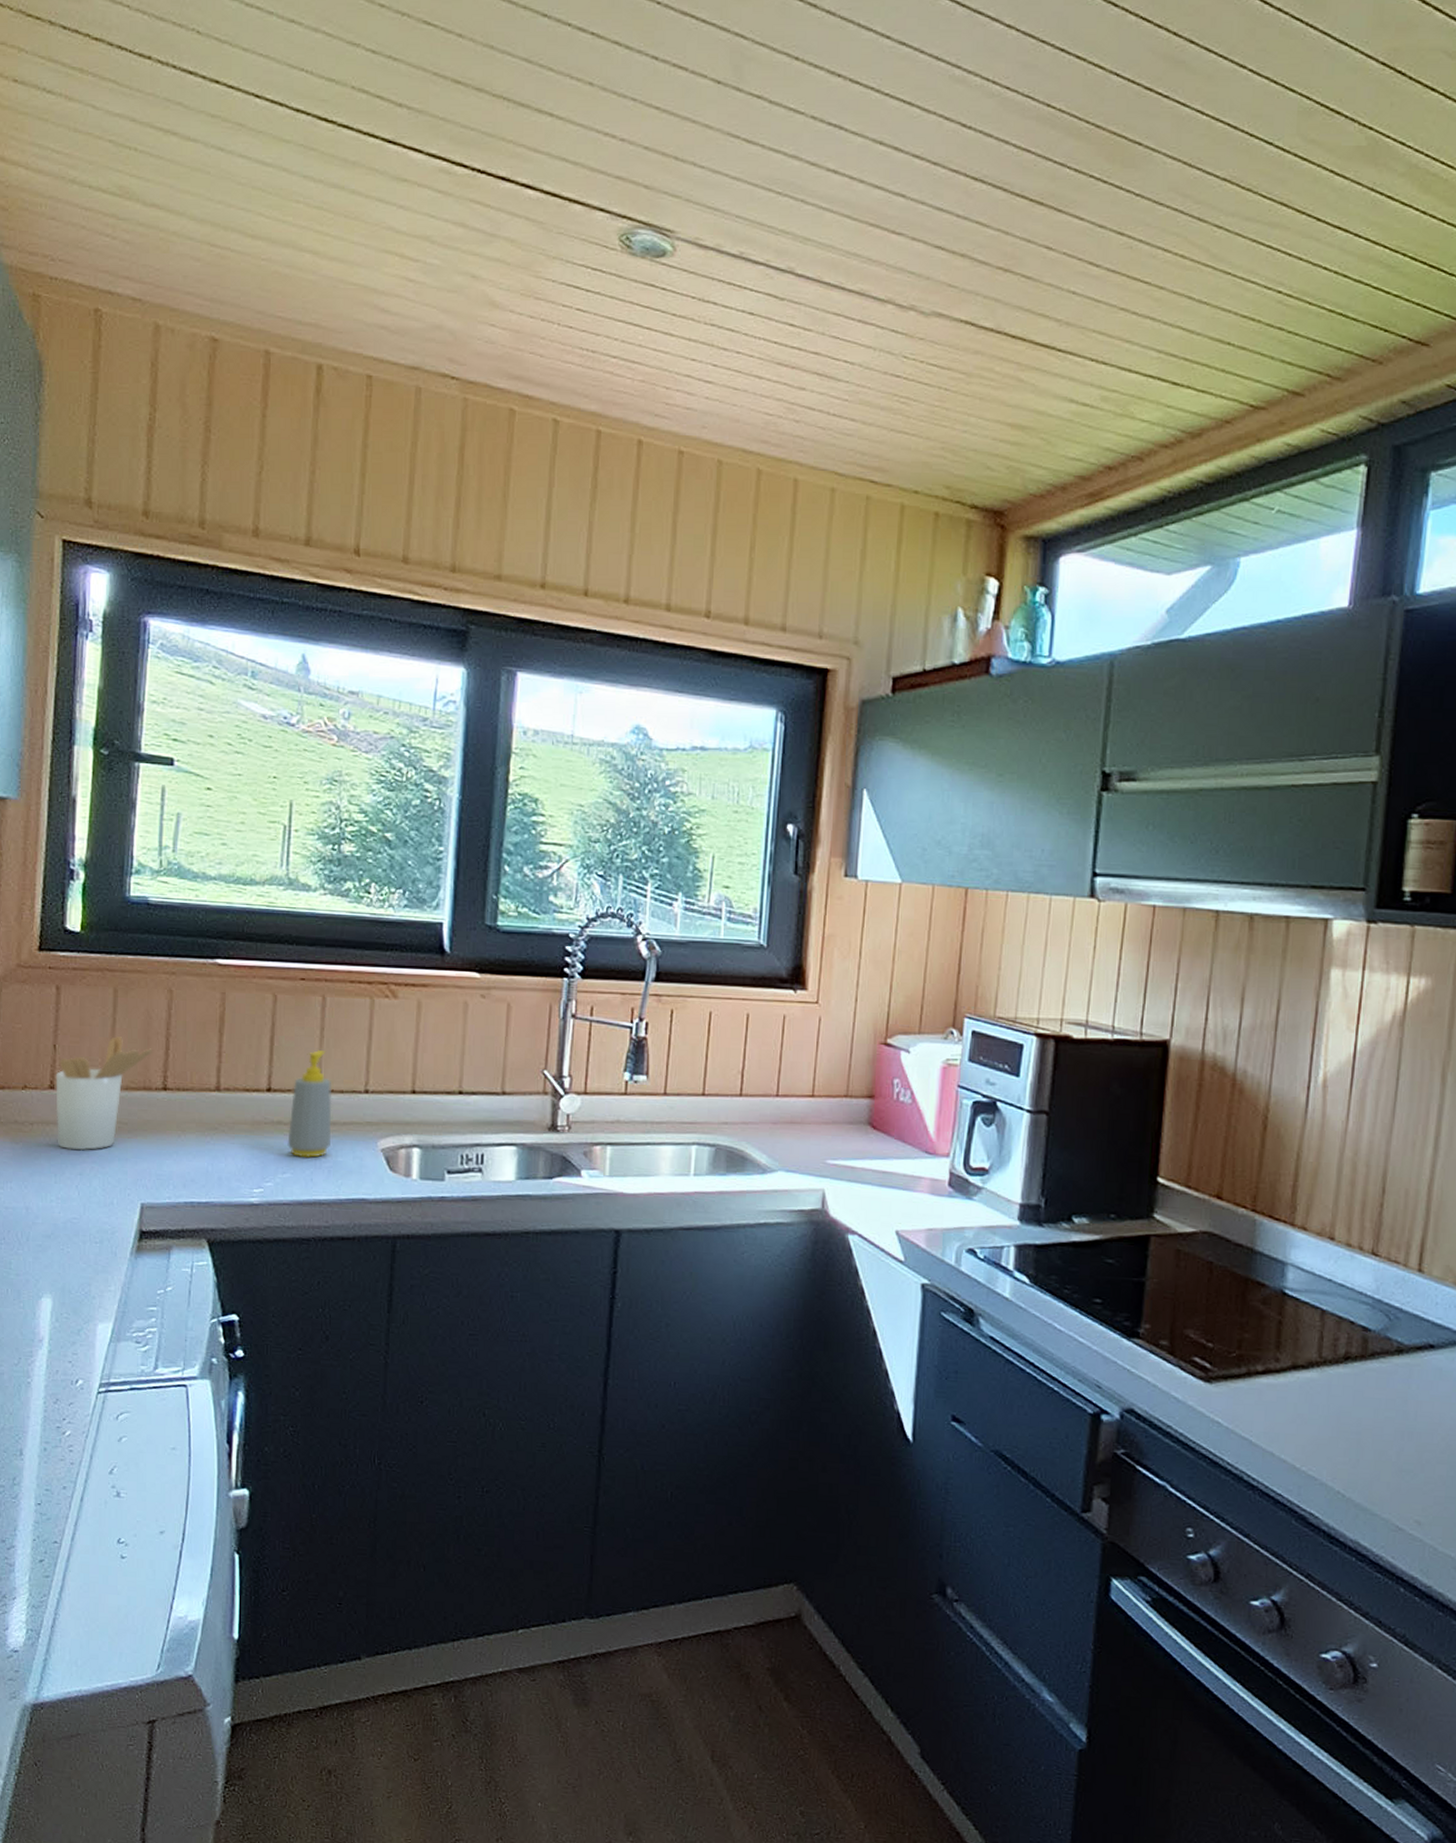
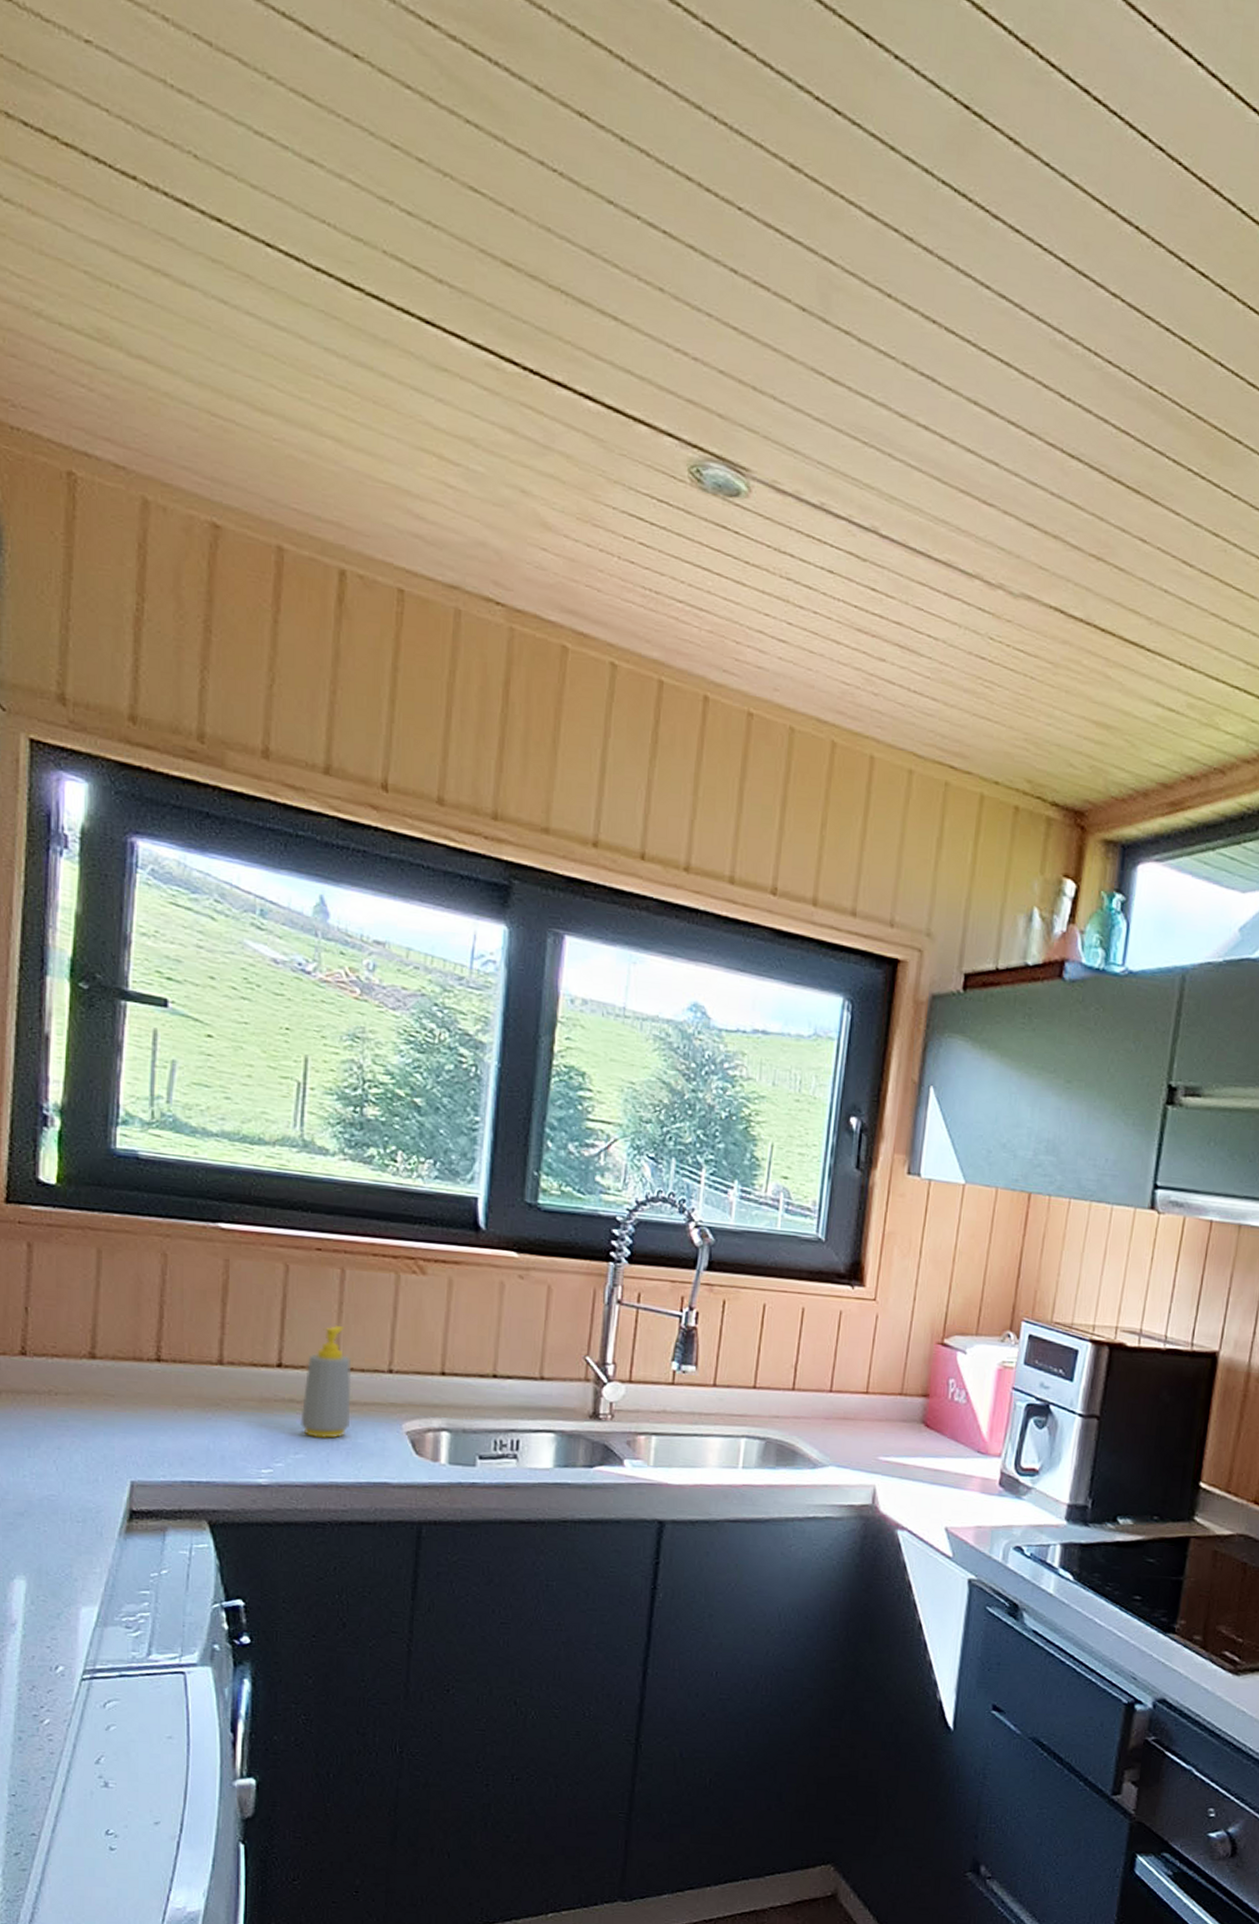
utensil holder: present [55,1035,152,1151] -> none [28,1300,143,1423]

